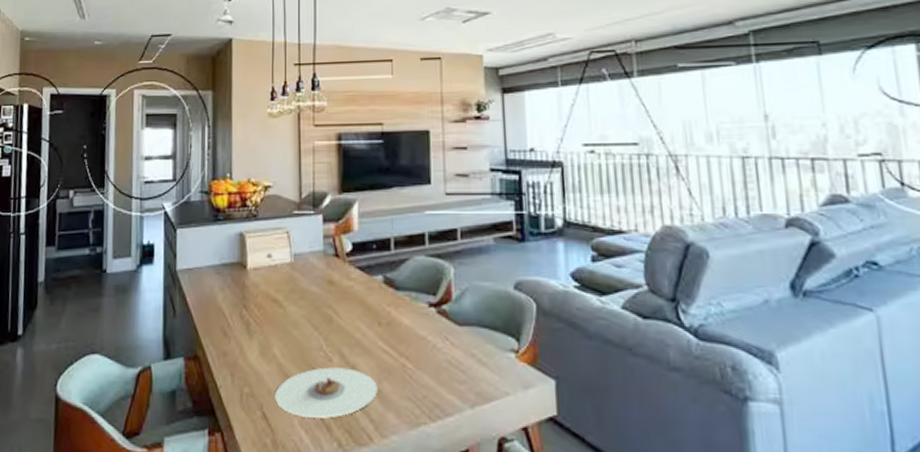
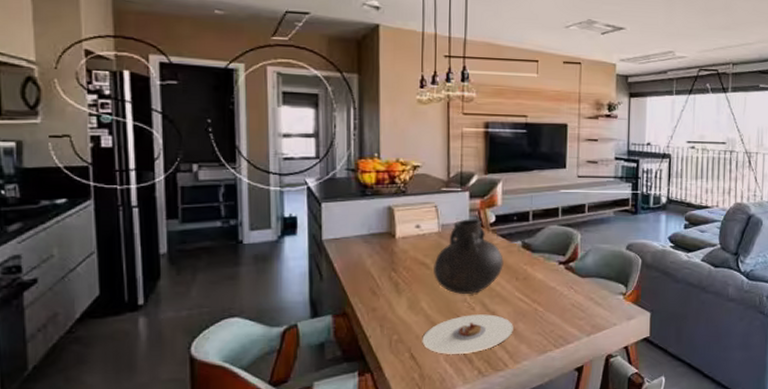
vase: none [285,246,363,340] -> present [432,218,504,294]

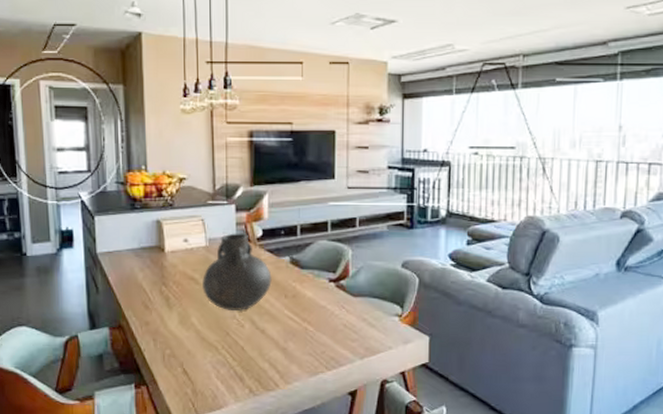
plate: present [422,314,513,354] -> none [193,332,283,371]

